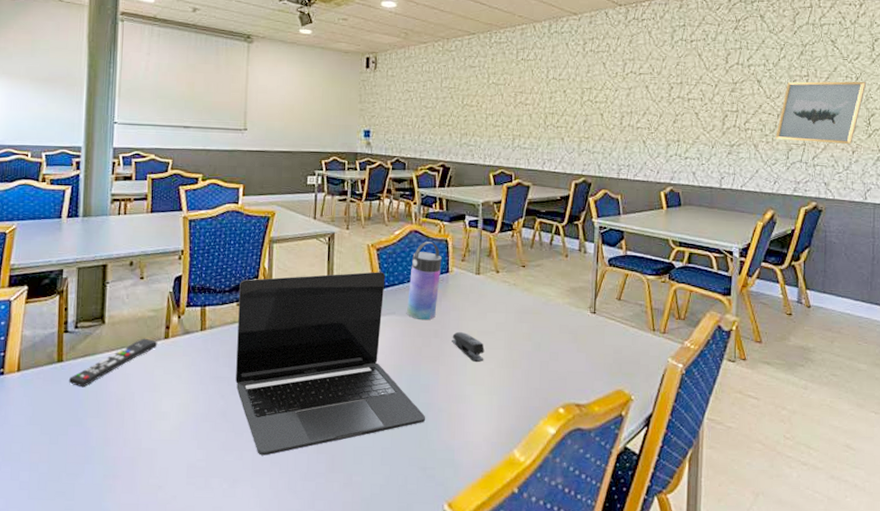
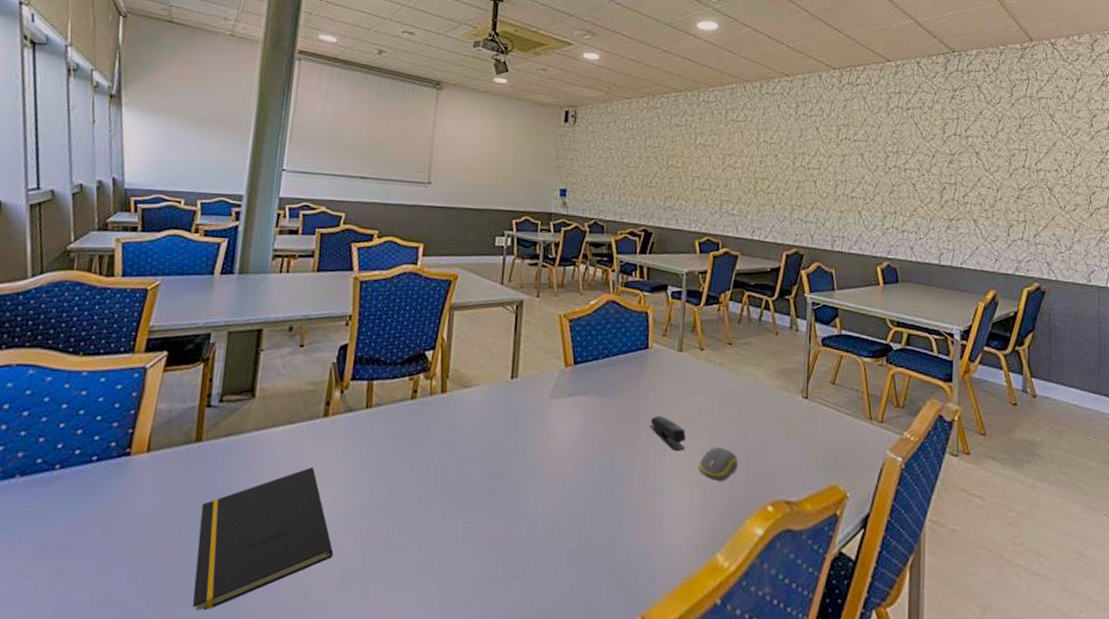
notepad: none [66,381,181,501] -> present [193,466,334,611]
remote control: present [68,338,158,388] -> none [206,415,315,473]
laptop: present [236,272,426,456] -> none [403,345,619,557]
water bottle: present [407,242,442,321] -> none [601,313,641,402]
computer mouse: none [496,358,532,387] -> present [698,447,738,481]
wall art: present [776,81,867,145] -> none [996,155,1086,223]

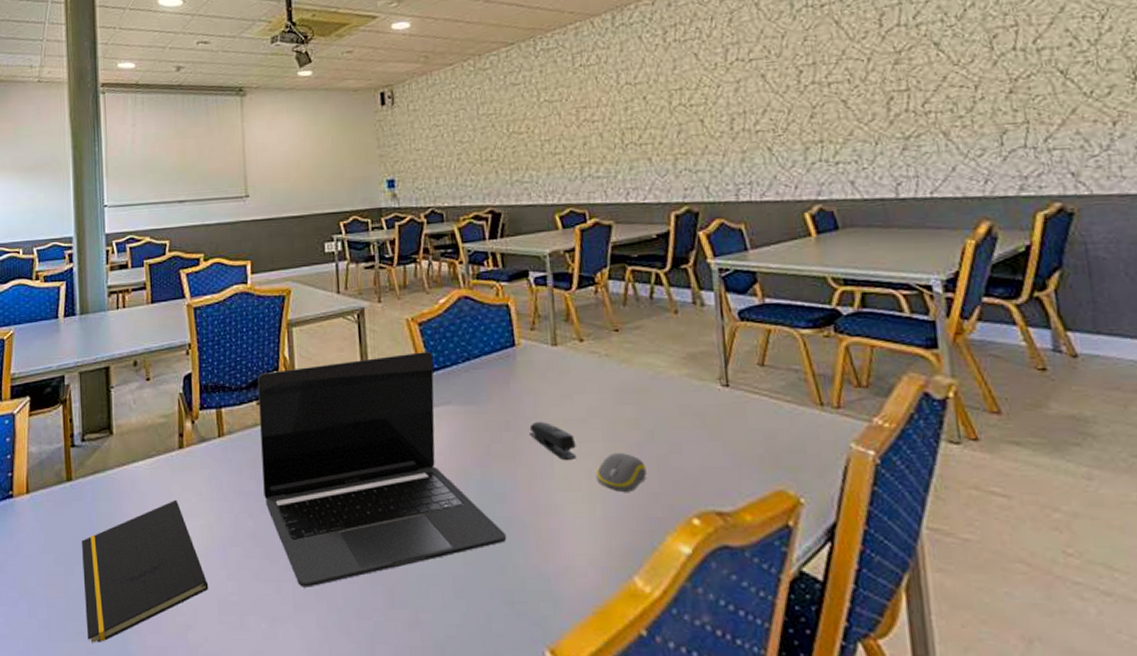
laptop: none [403,345,619,557] -> present [258,352,507,588]

